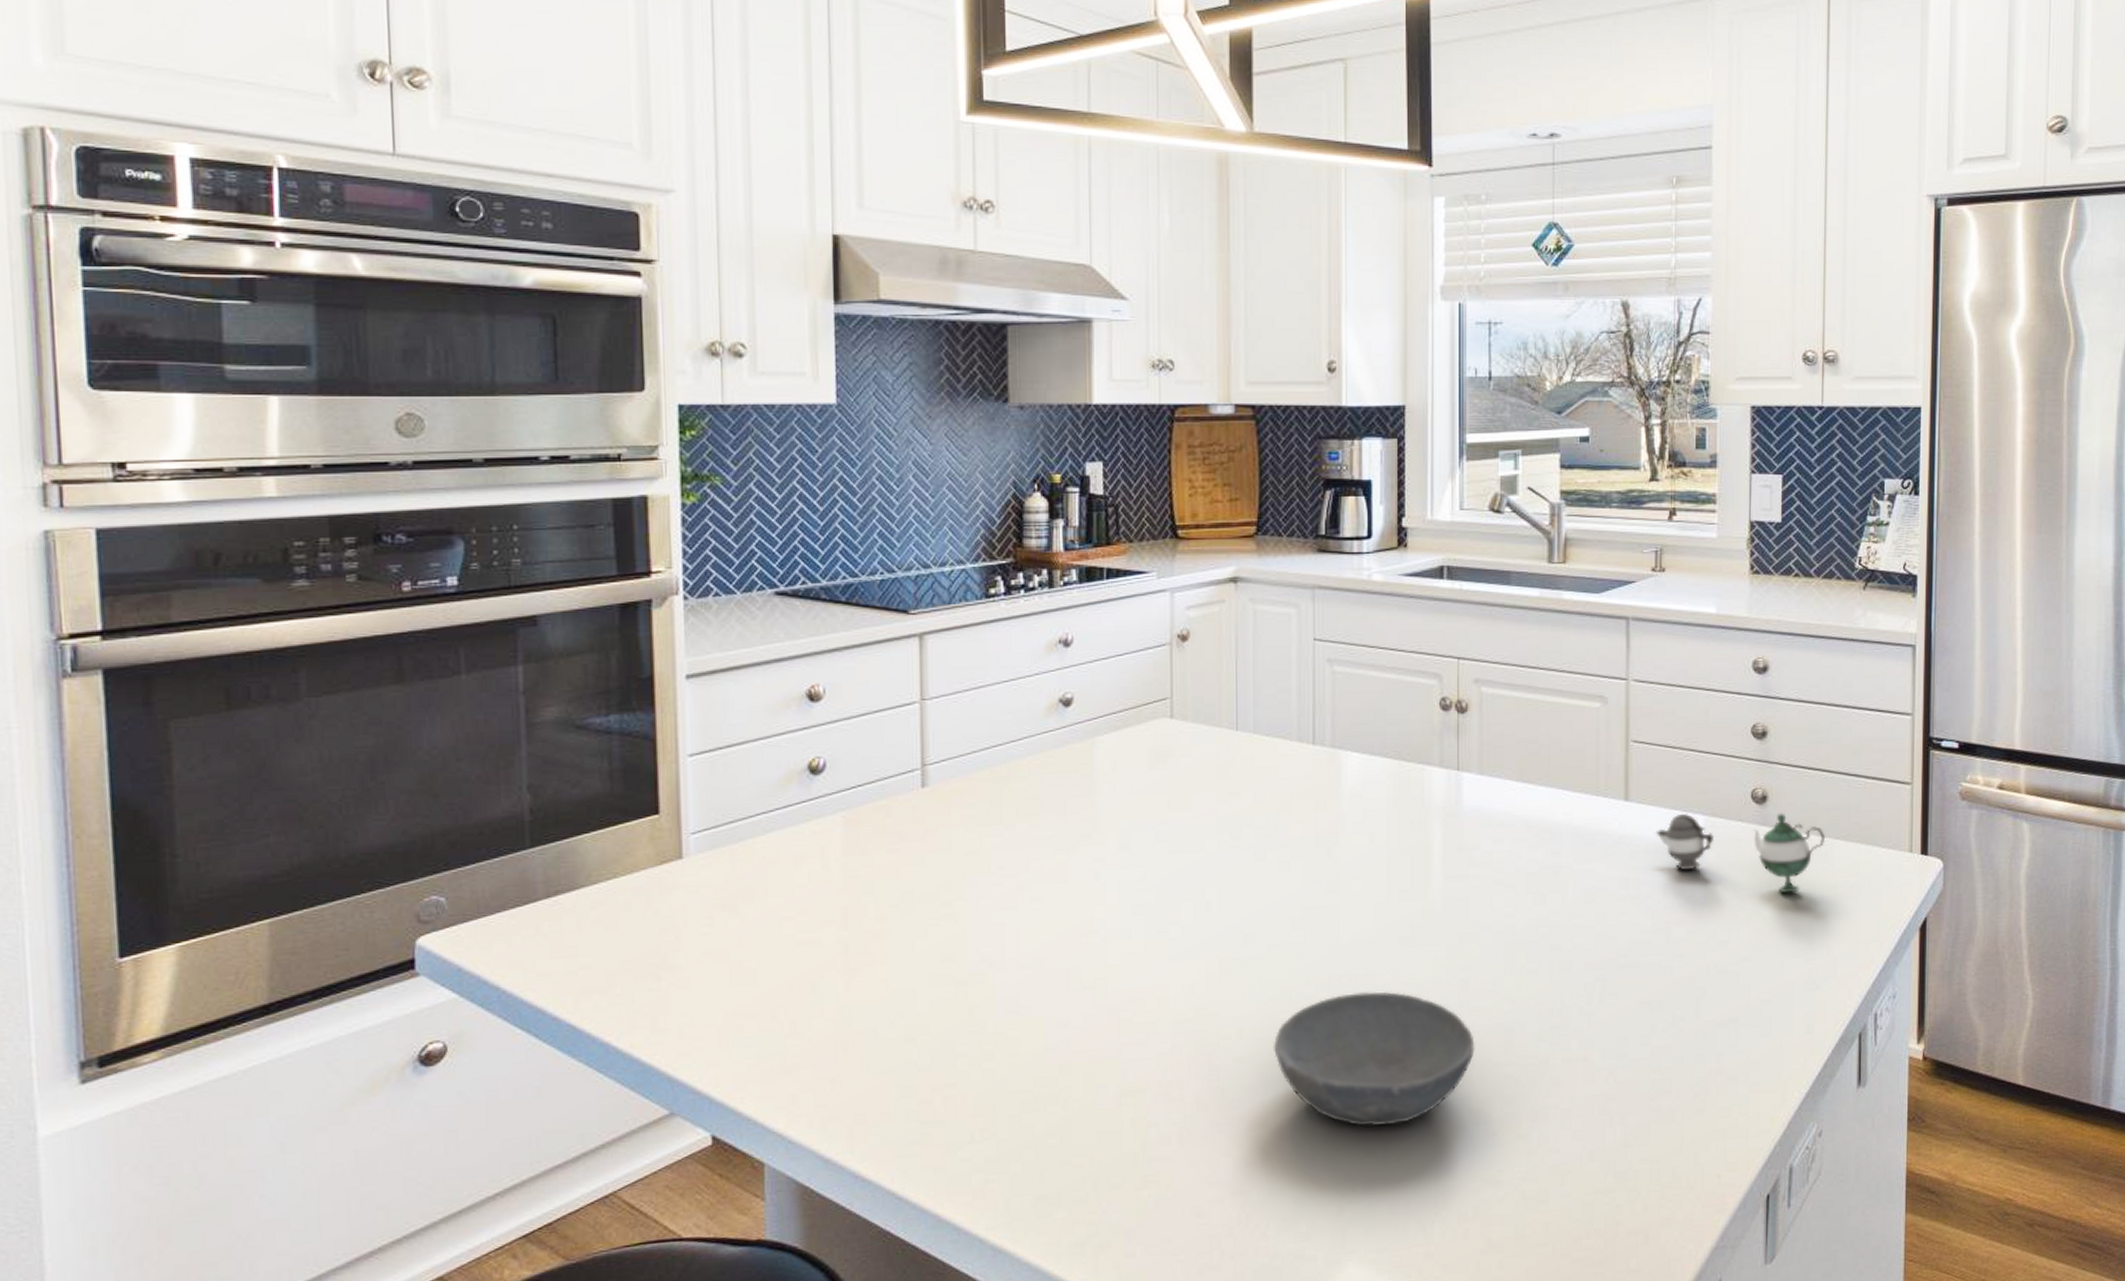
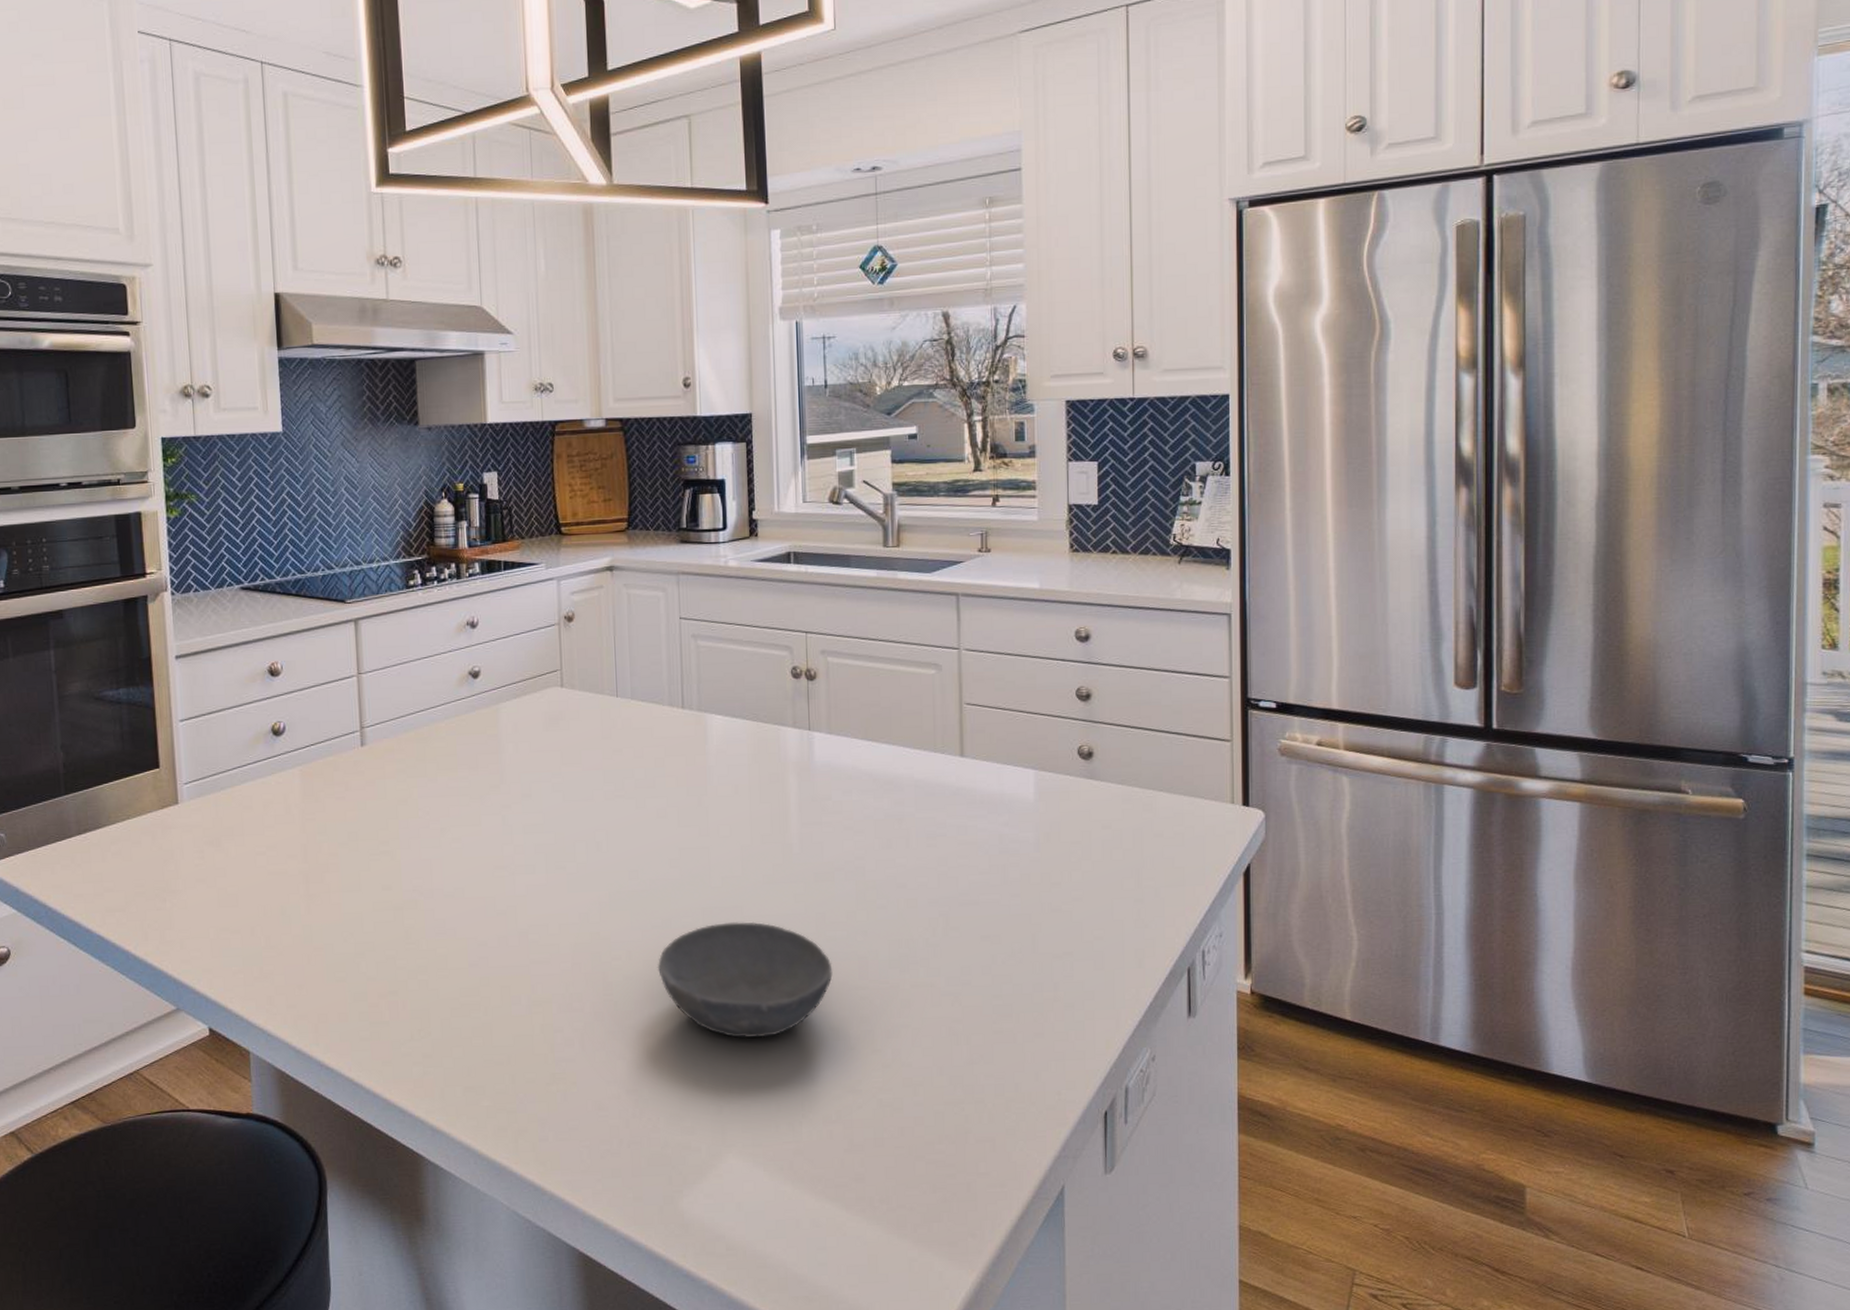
teapot: present [1655,813,1826,894] -> none [989,767,1150,841]

